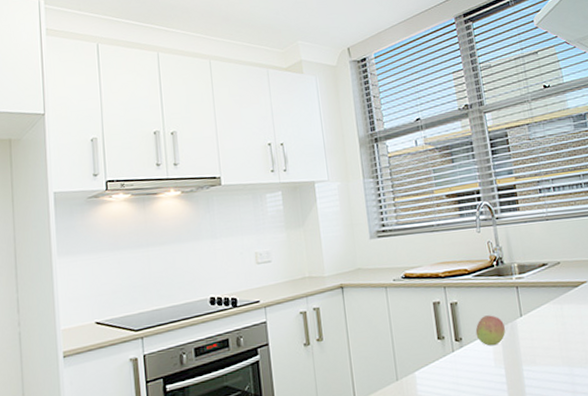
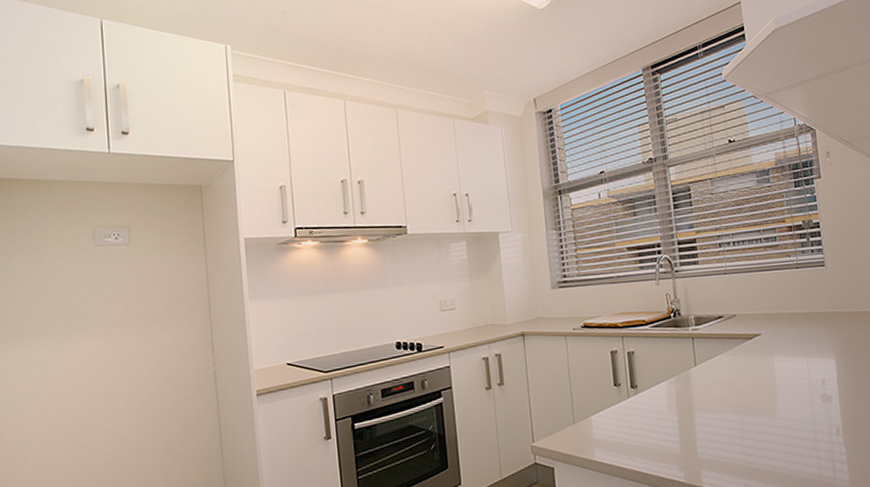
fruit: present [475,315,505,346] -> none [650,364,680,394]

